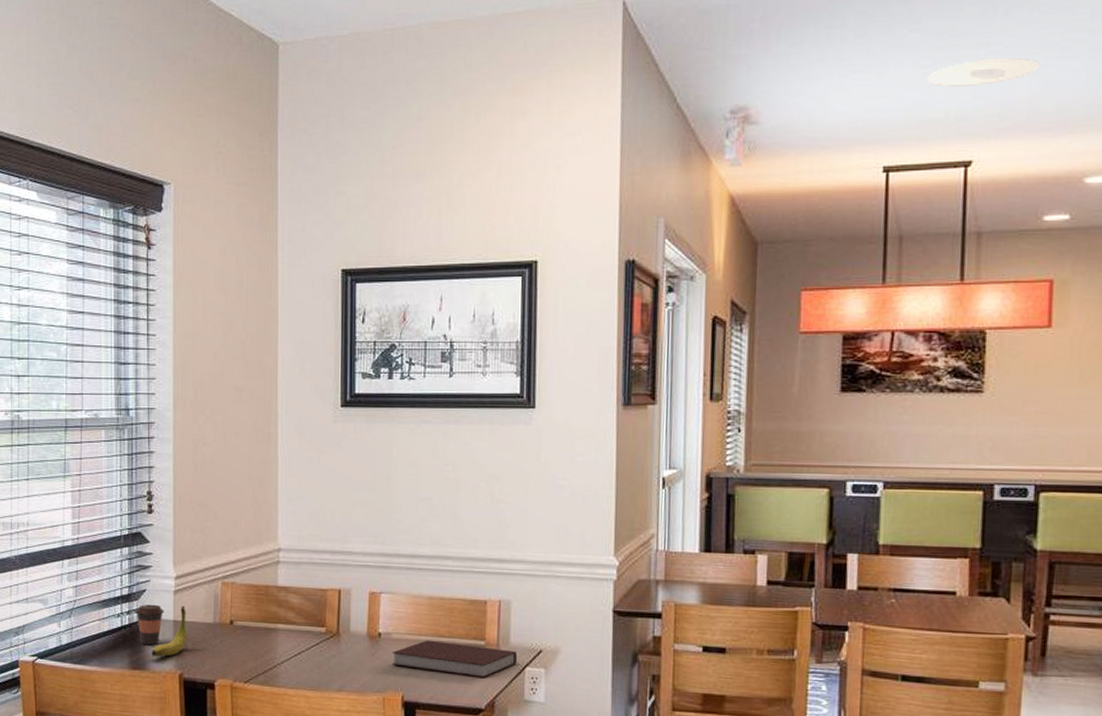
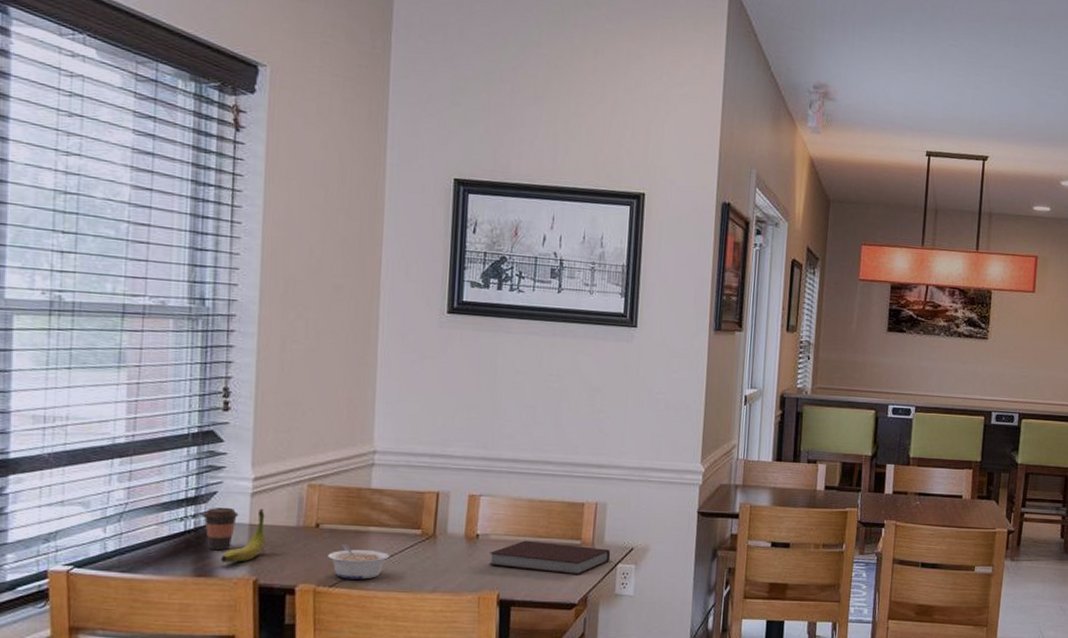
legume: none [242,640,297,677] -> present [328,543,390,580]
recessed light: present [927,57,1041,87] -> none [960,77,1037,99]

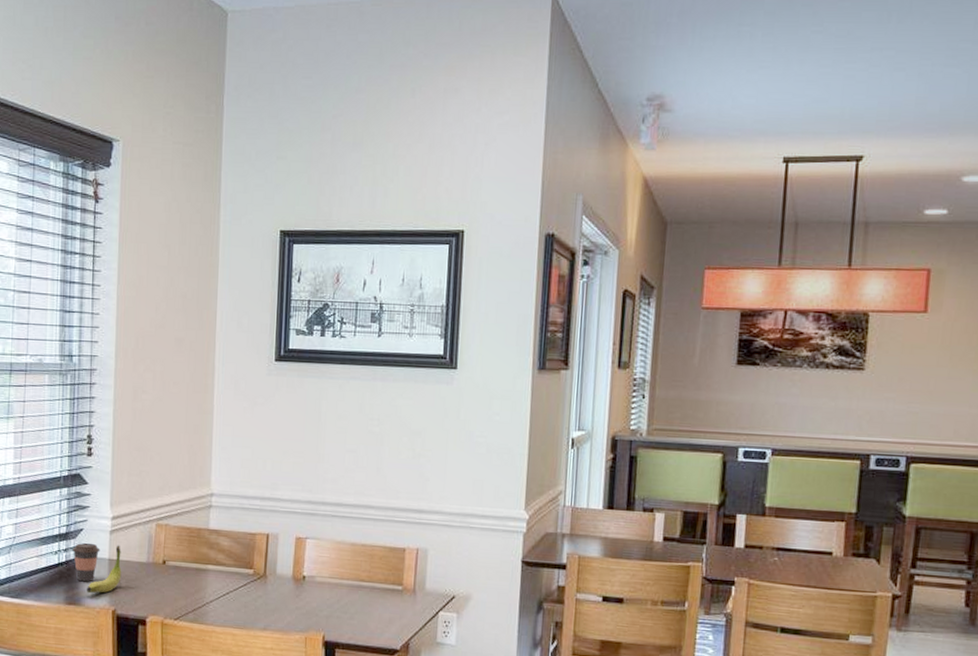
legume: present [328,543,390,580] -> none [173,579,226,615]
notebook: present [489,540,610,575] -> none [315,583,431,621]

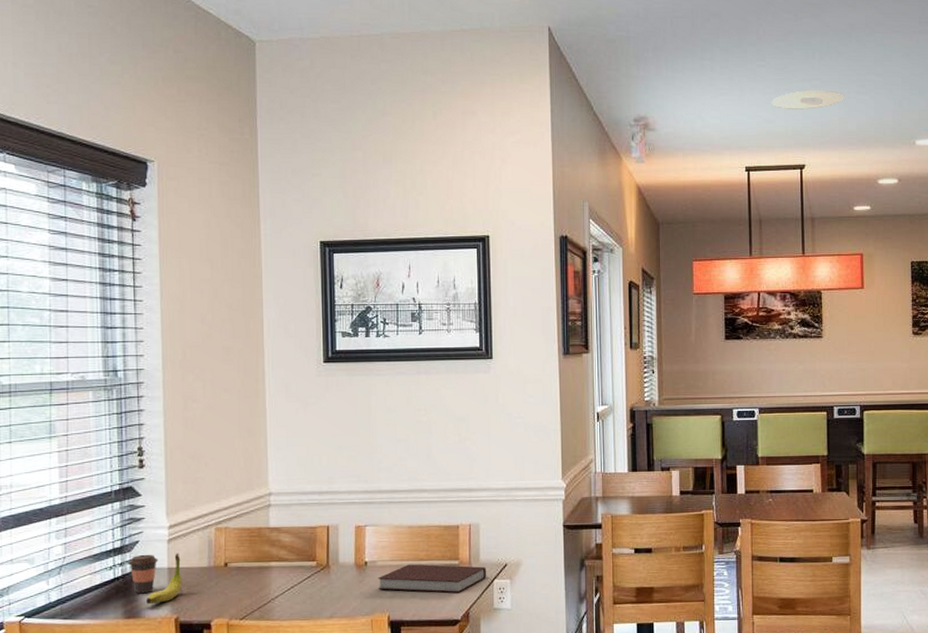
notebook: none [315,583,431,621] -> present [378,564,486,593]
recessed light: none [826,61,928,87] -> present [772,89,845,110]

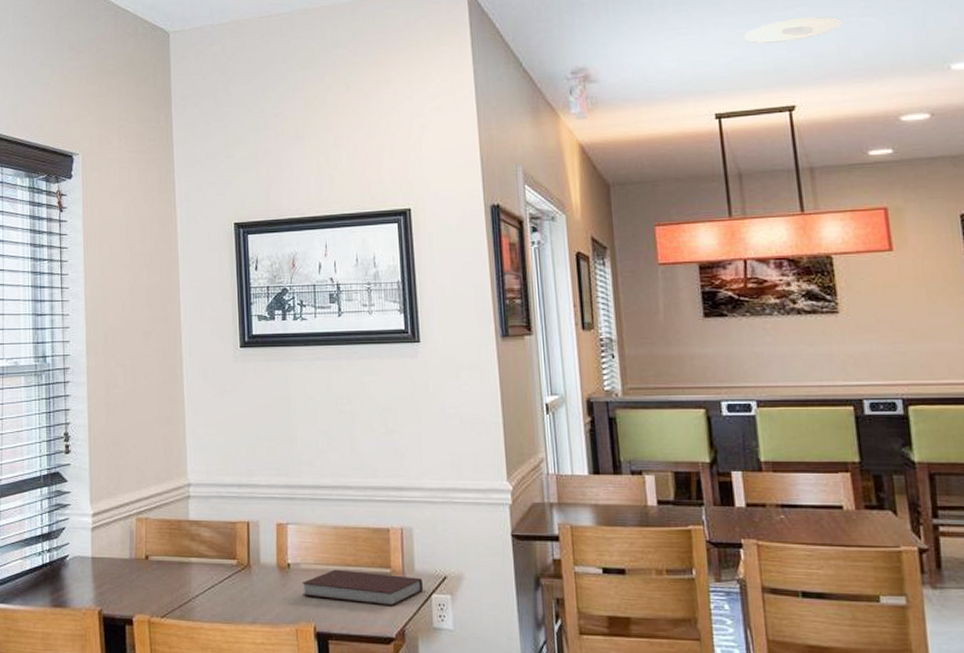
coffee cup: present [128,554,159,594] -> none [55,541,83,583]
banana: present [146,553,183,605] -> none [72,542,106,595]

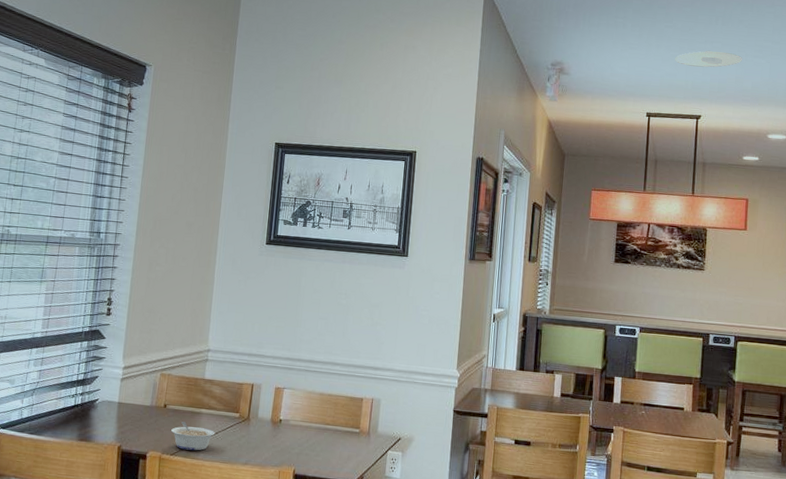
legume: none [158,574,211,610] -> present [171,421,215,451]
notebook: present [302,569,423,607] -> none [288,426,382,458]

